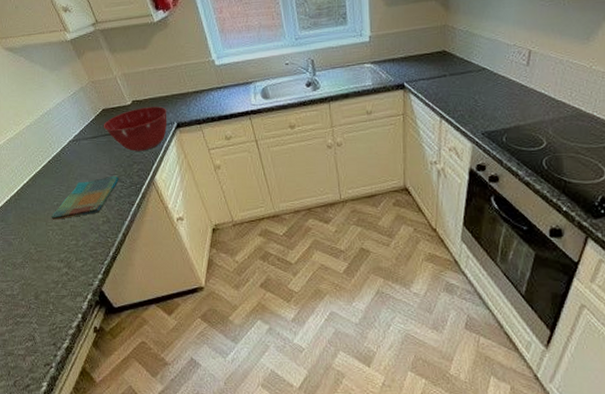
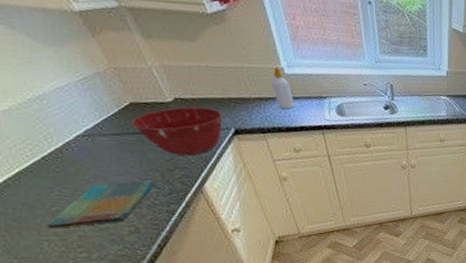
soap bottle: none [205,60,225,99] -> present [272,66,295,109]

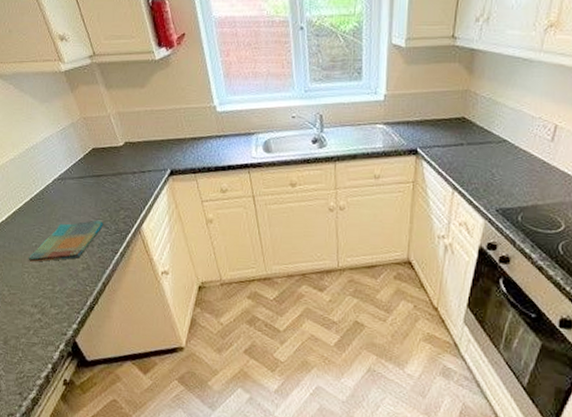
mixing bowl: present [132,107,222,156] -> none [92,150,161,197]
soap bottle: present [272,66,295,109] -> none [204,105,224,148]

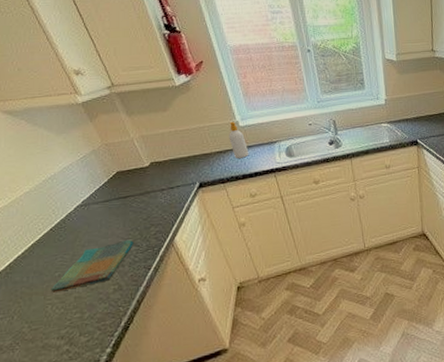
soap bottle: none [204,105,224,148] -> present [229,121,249,158]

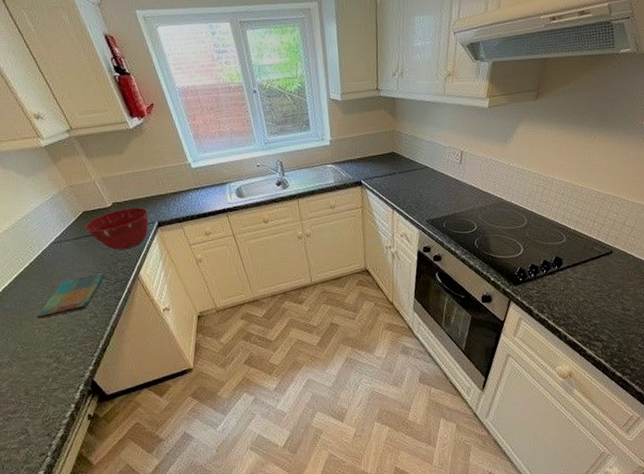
mixing bowl: none [118,167,189,214] -> present [85,207,149,250]
soap bottle: present [229,121,249,158] -> none [182,163,202,199]

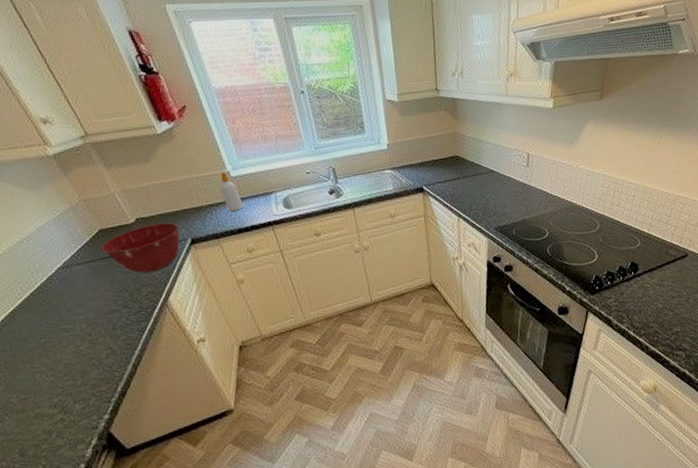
dish towel: present [36,273,104,319] -> none [37,301,124,360]
soap bottle: none [182,163,202,199] -> present [220,171,244,212]

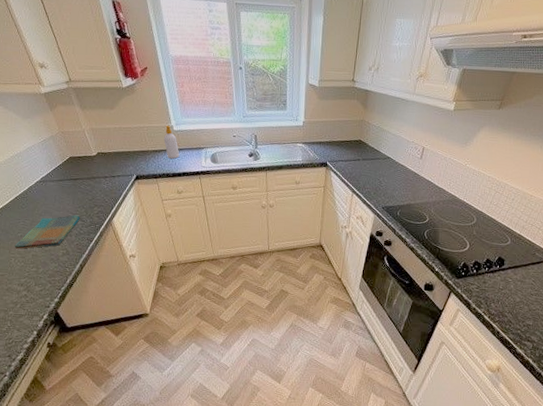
dish towel: none [37,301,124,360] -> present [14,214,80,249]
mixing bowl: present [102,223,180,273] -> none [70,159,128,196]

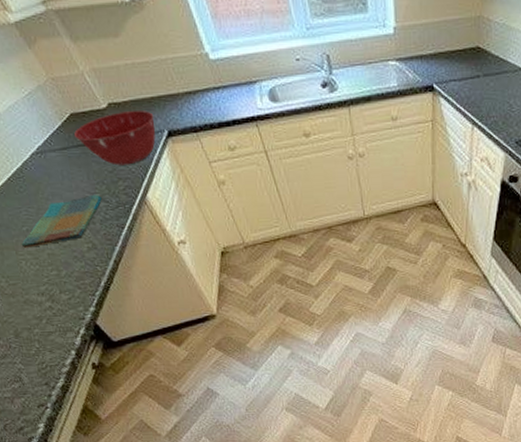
mixing bowl: none [70,159,128,196] -> present [74,111,156,166]
soap bottle: present [164,125,180,159] -> none [197,52,224,102]

